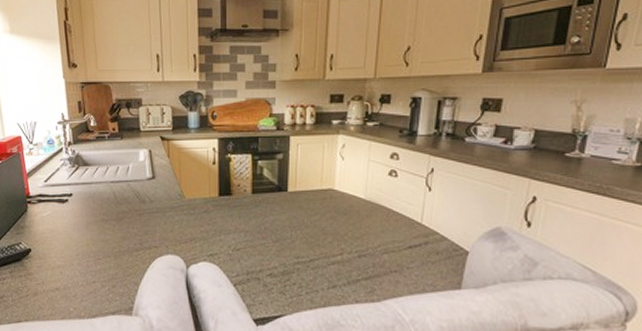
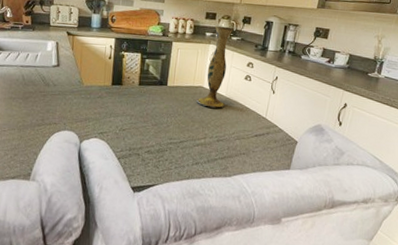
vase: none [327,110,370,215] -> present [196,25,235,108]

